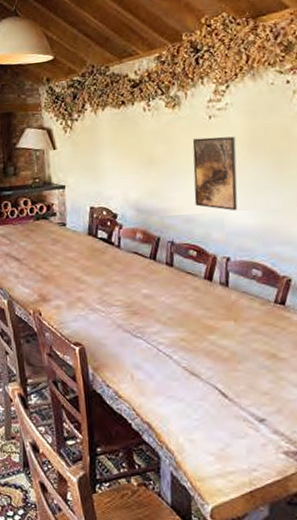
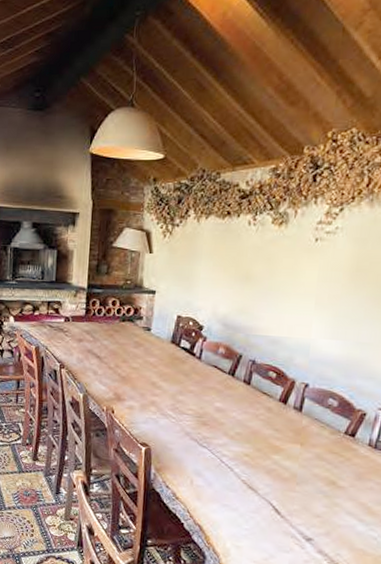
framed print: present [192,136,238,211] -> none [283,260,339,339]

